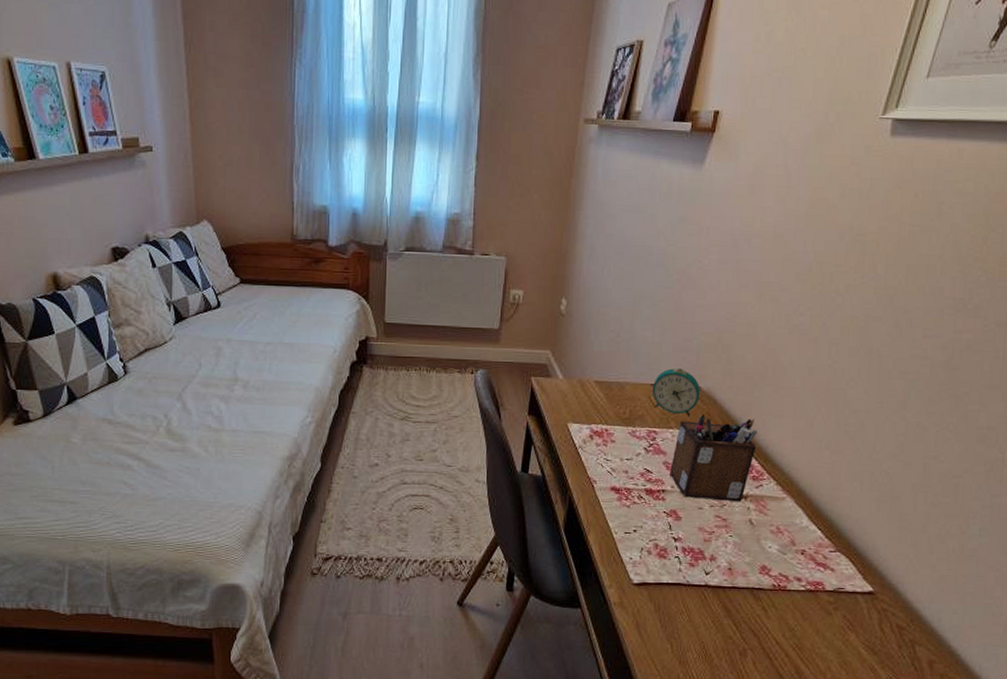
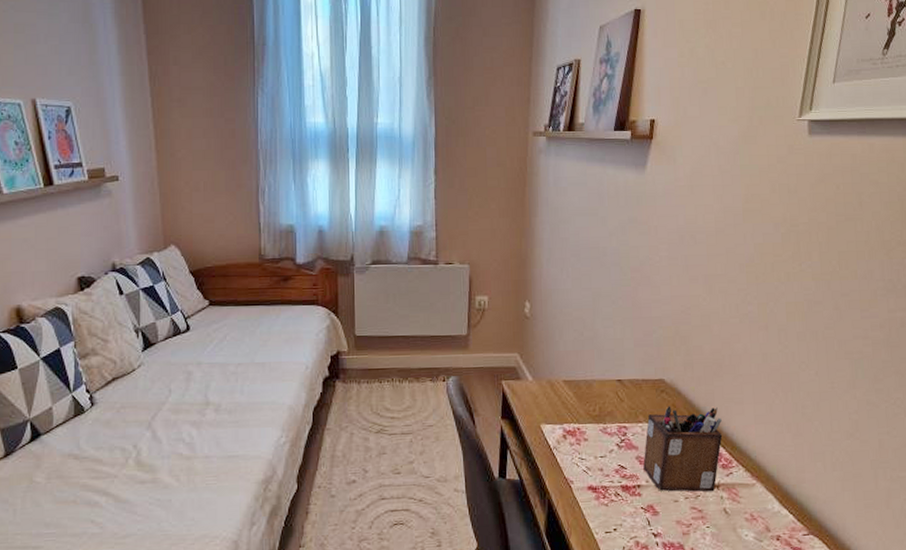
alarm clock: present [652,368,700,416] -> none [618,363,664,409]

